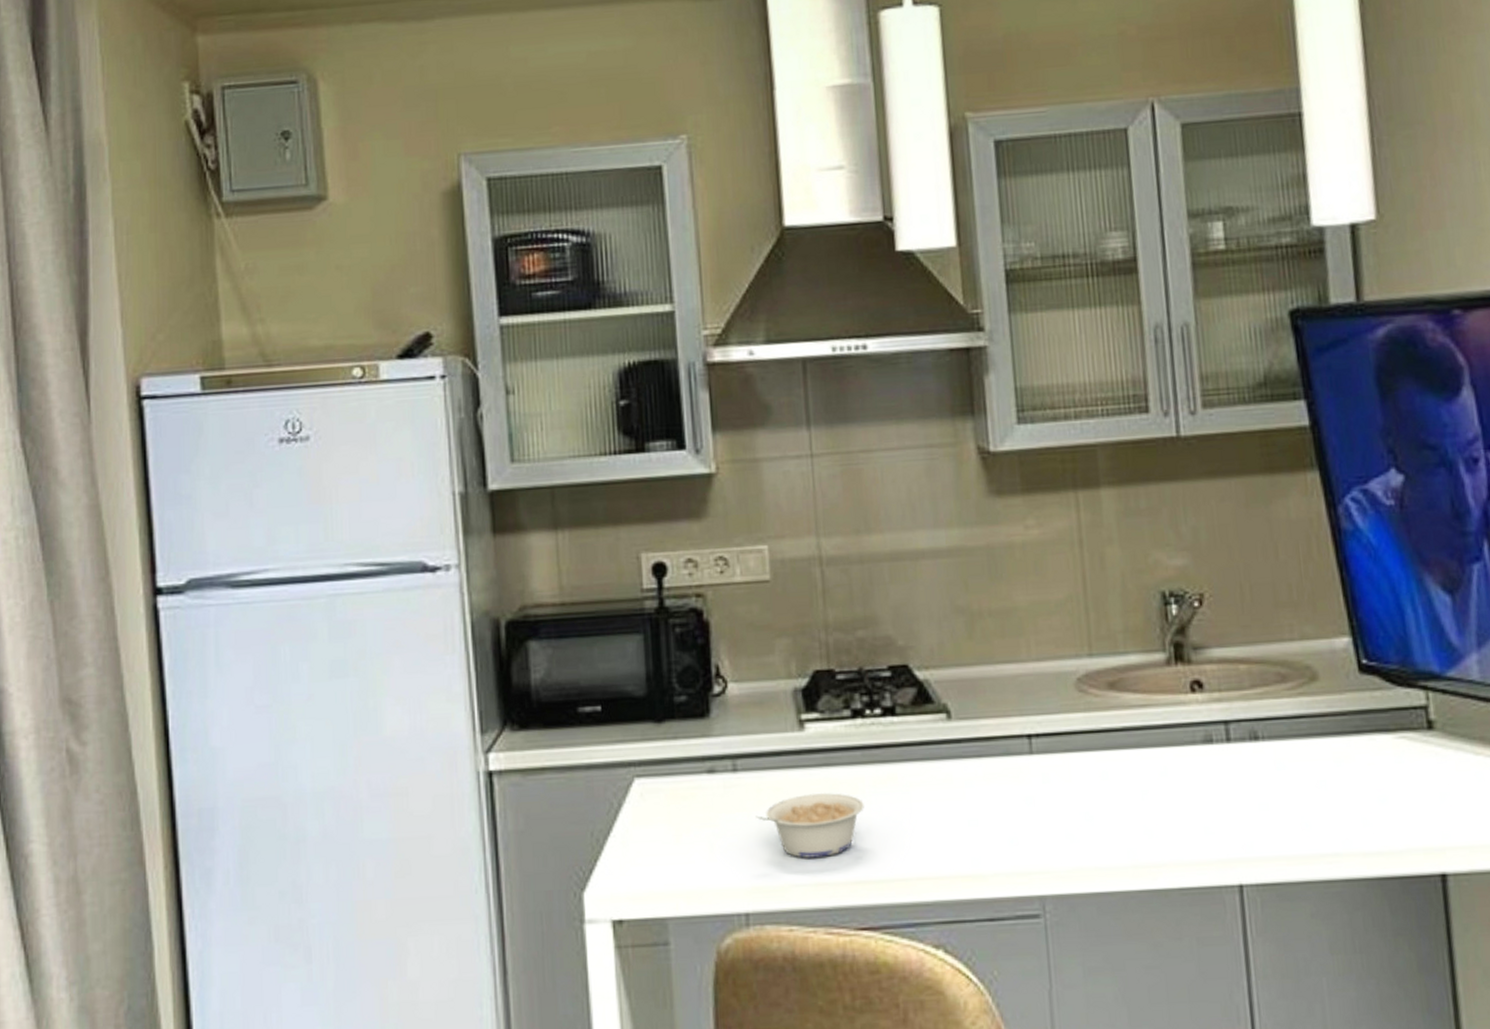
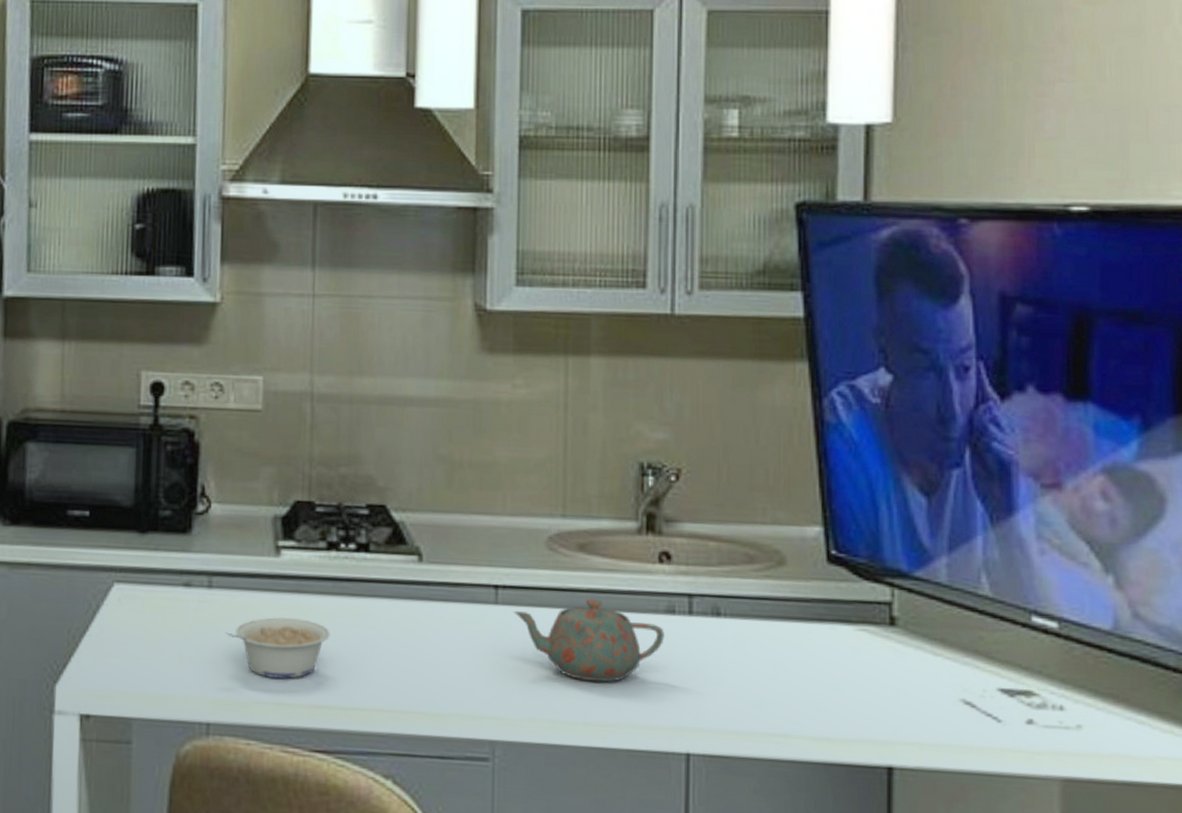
teapot: none [1049,736,1205,823] -> present [513,598,665,683]

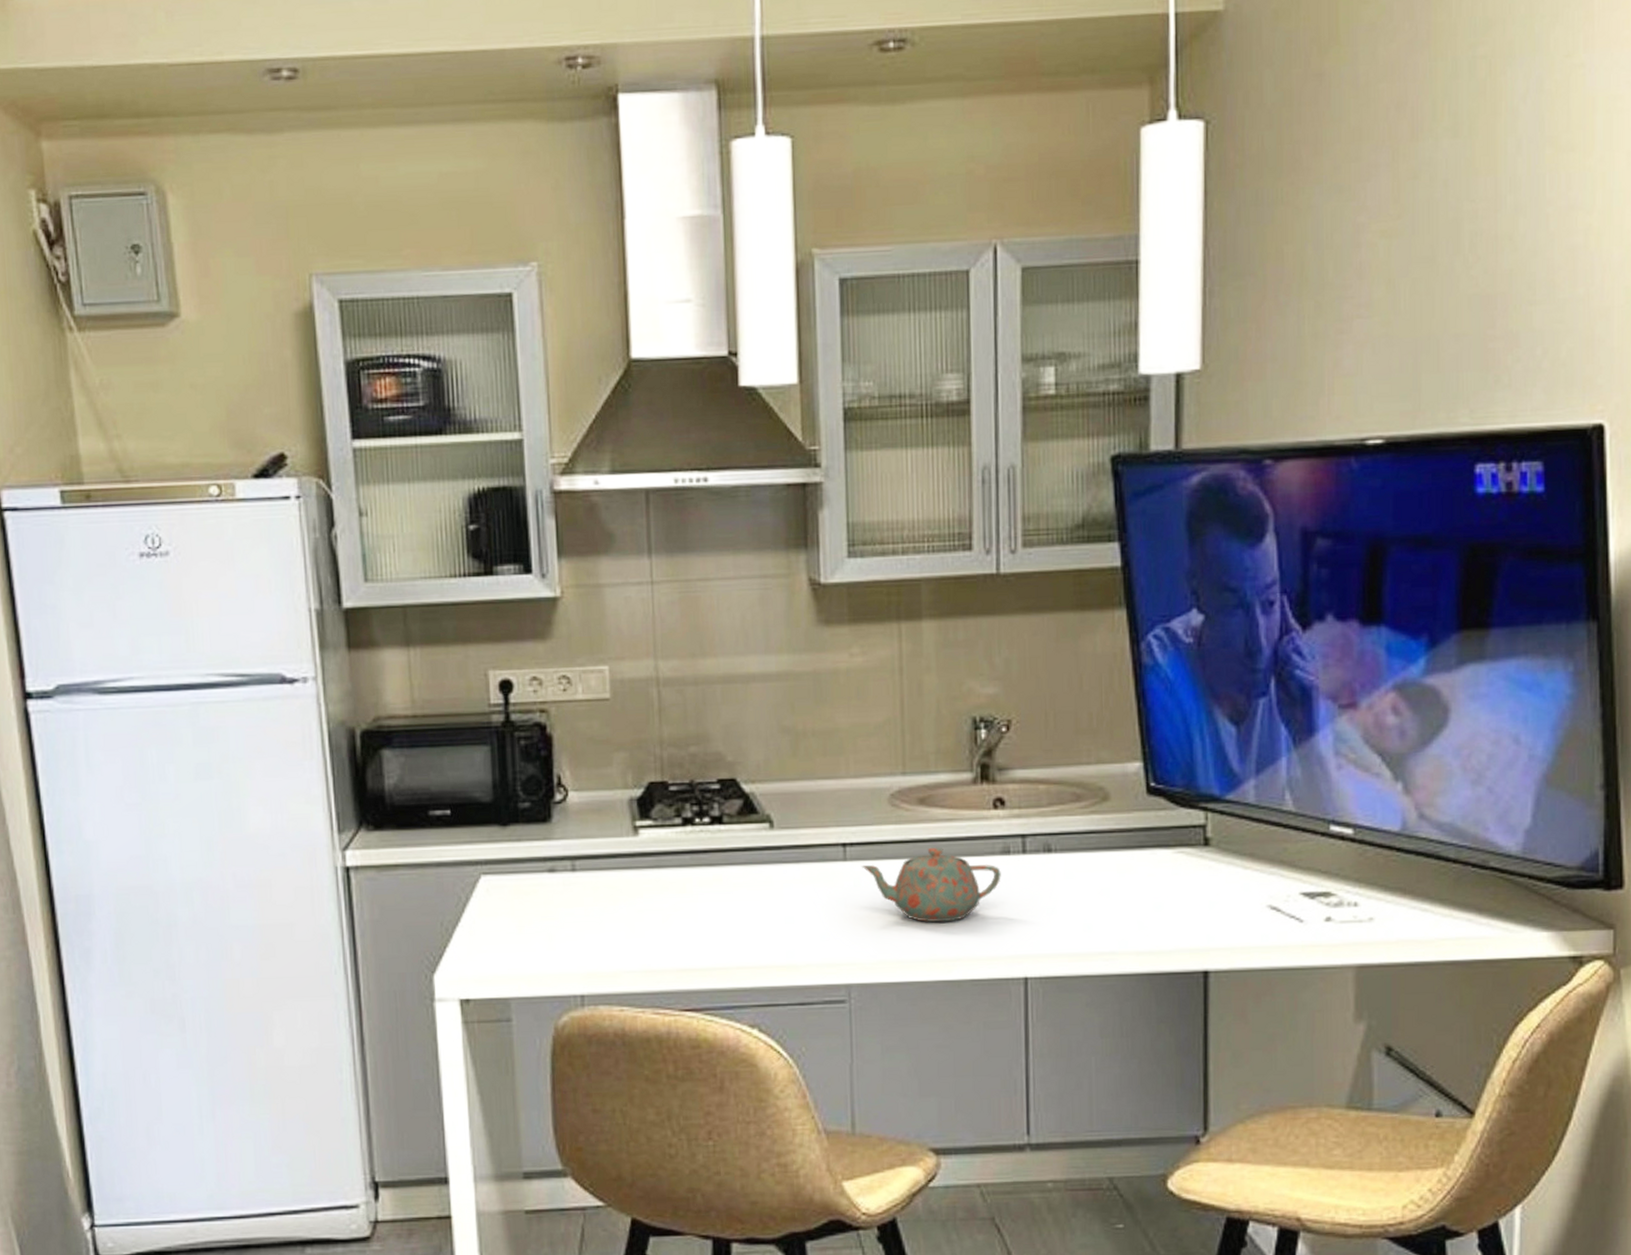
legume: present [225,617,330,679] -> none [591,891,691,948]

